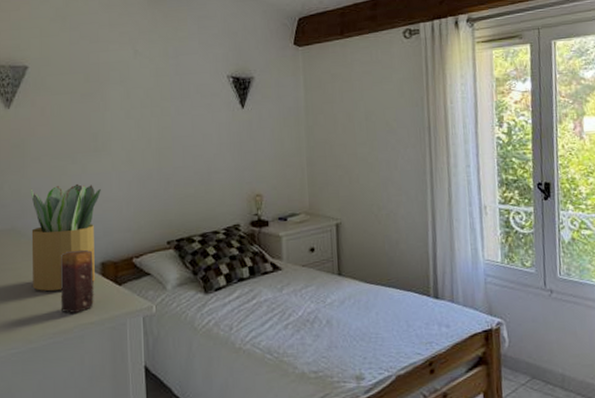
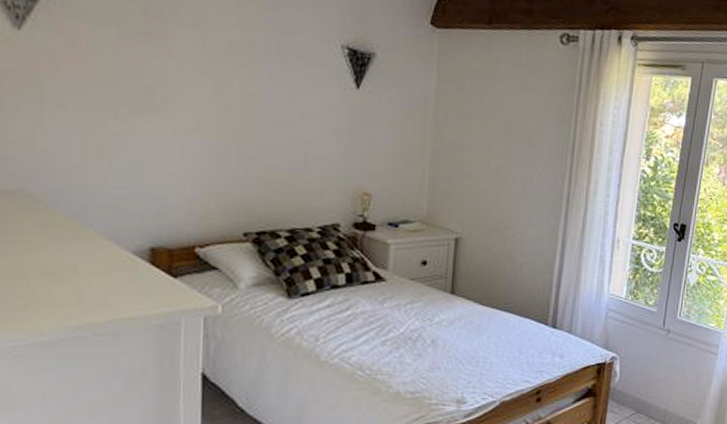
potted plant: present [30,183,101,291] -> none [47,142,156,275]
candle: present [60,249,94,314] -> none [88,228,140,306]

